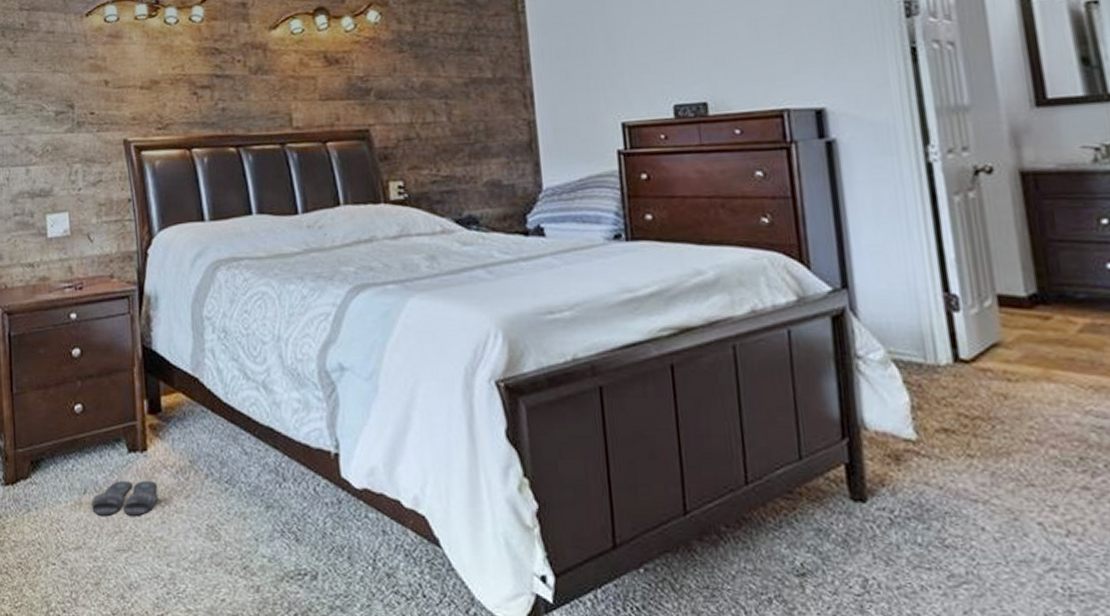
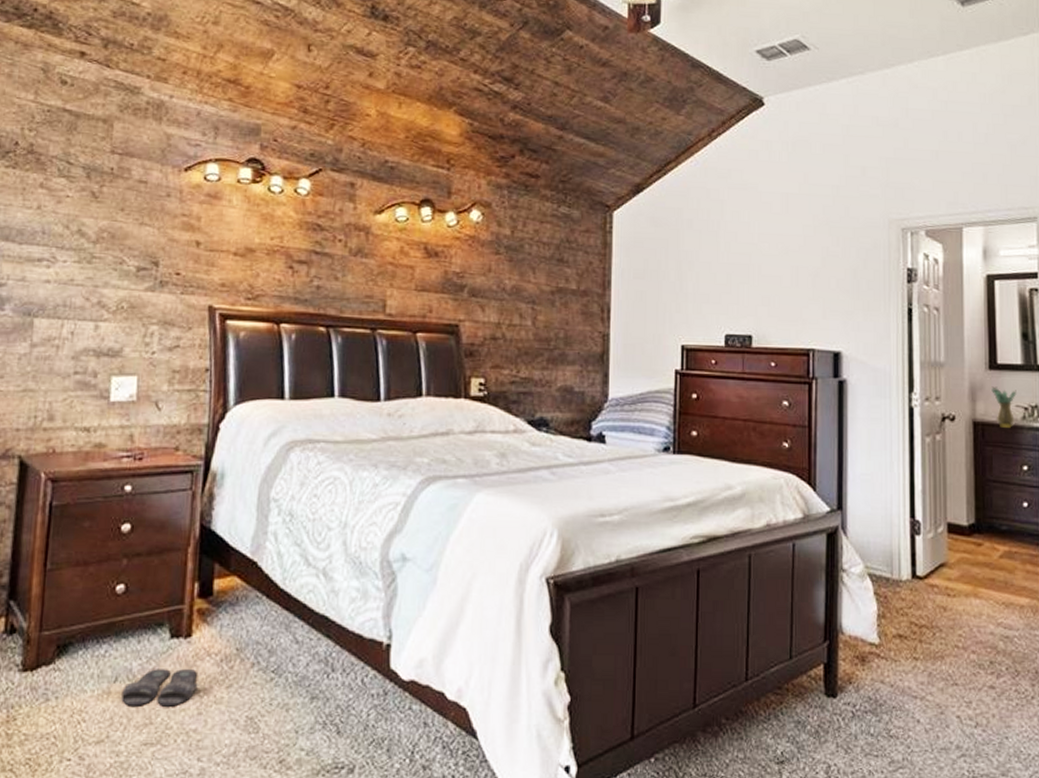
vase: none [1042,126,1082,175] -> present [991,386,1017,428]

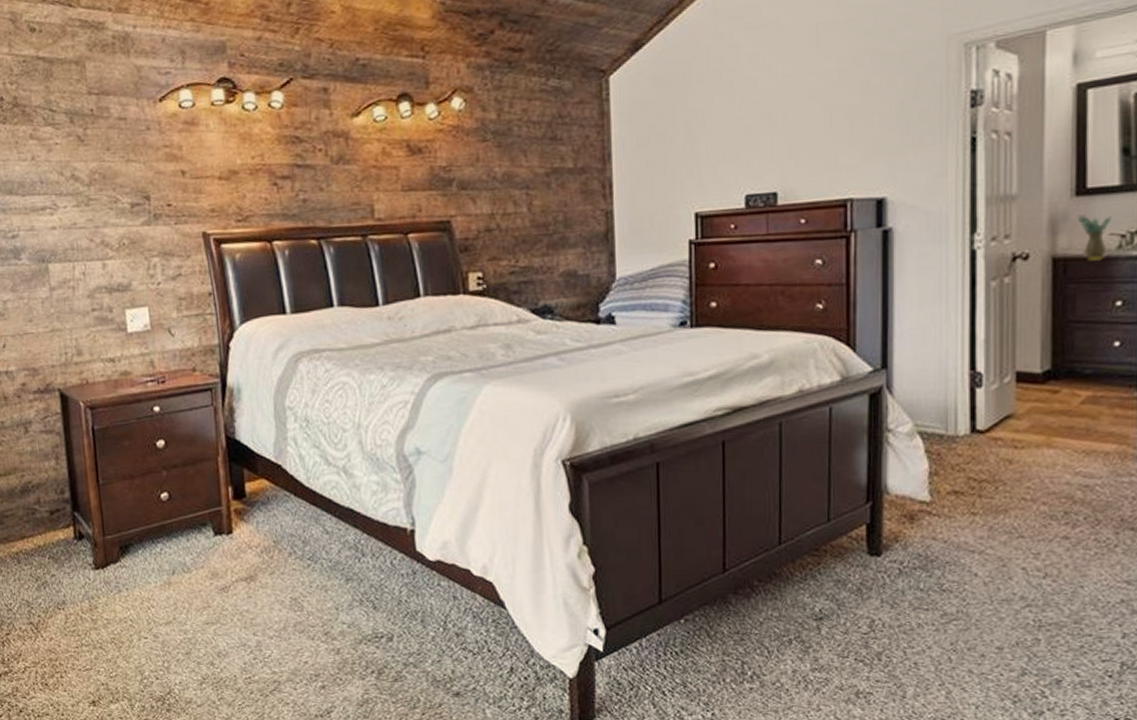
slippers: present [121,668,199,708] -> none [180,559,246,594]

